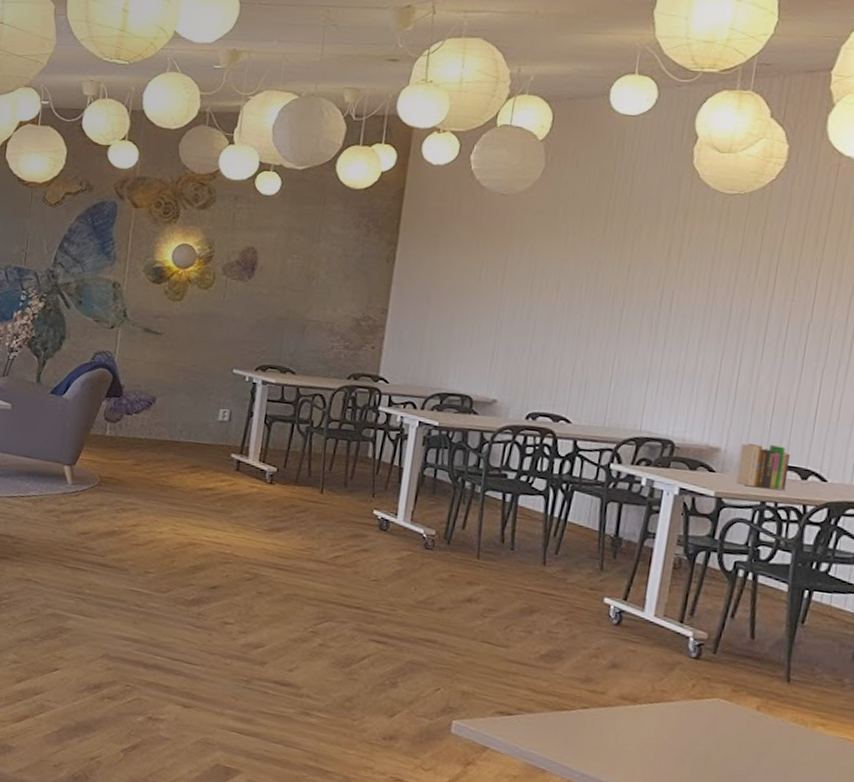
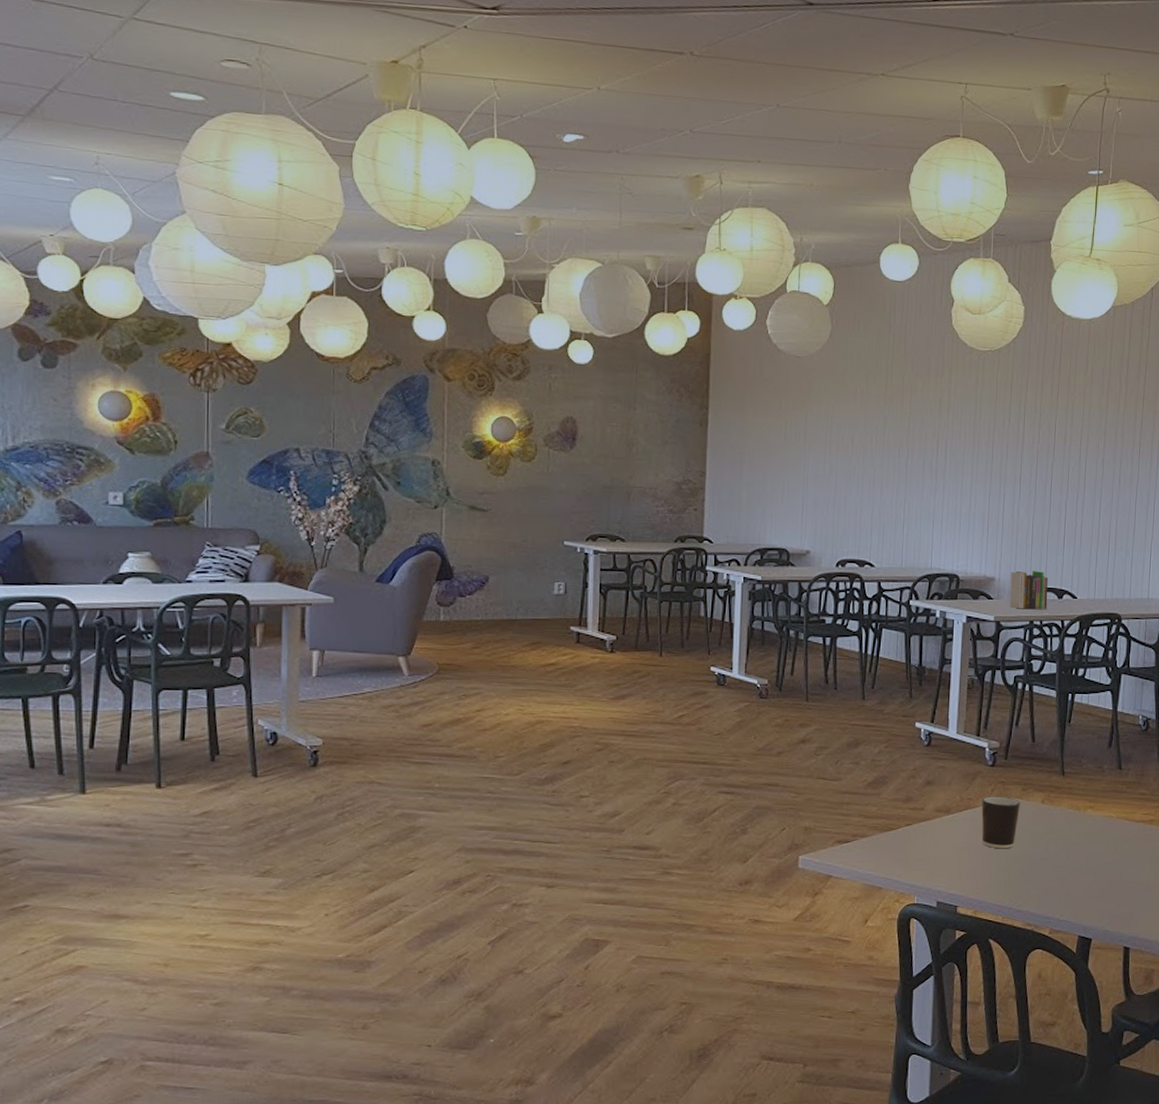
mug: none [674,691,729,754] -> present [981,796,1020,849]

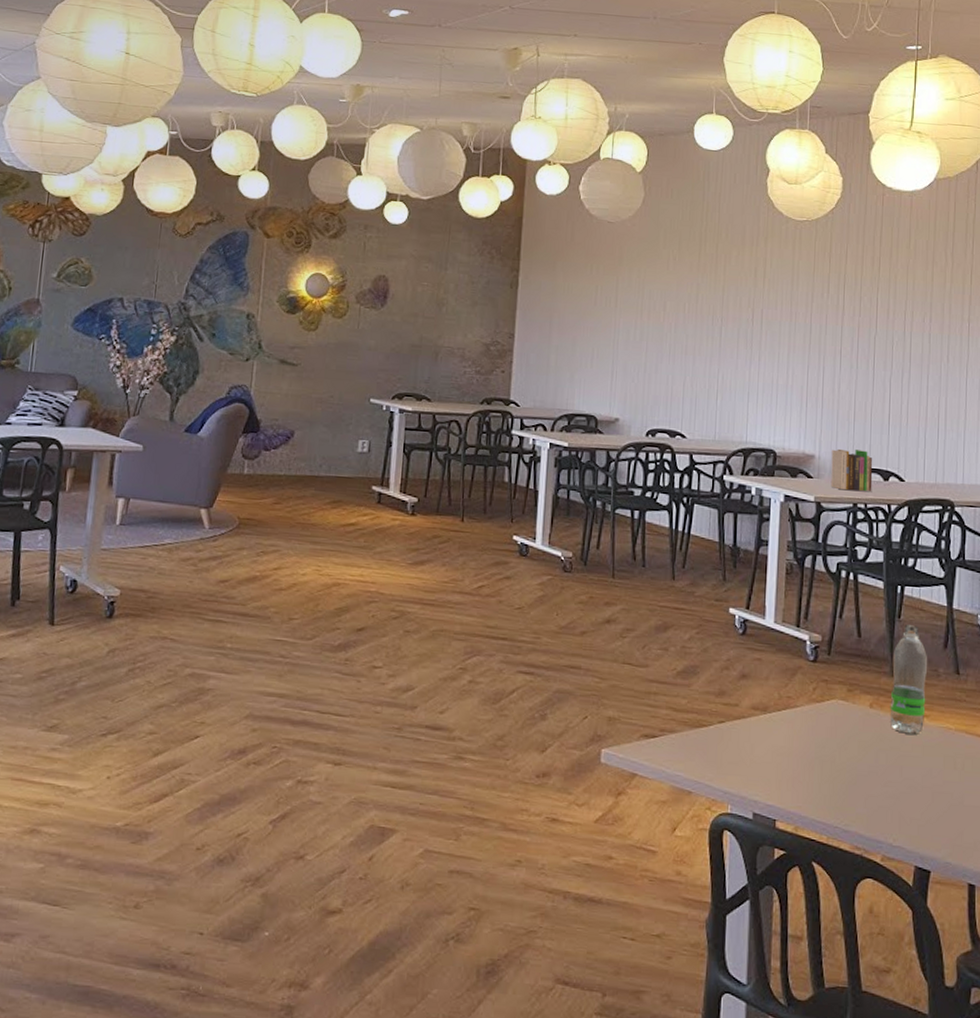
mug: present [981,796,1020,849] -> none [802,695,846,758]
bottle: none [1059,728,1094,824] -> present [889,625,928,735]

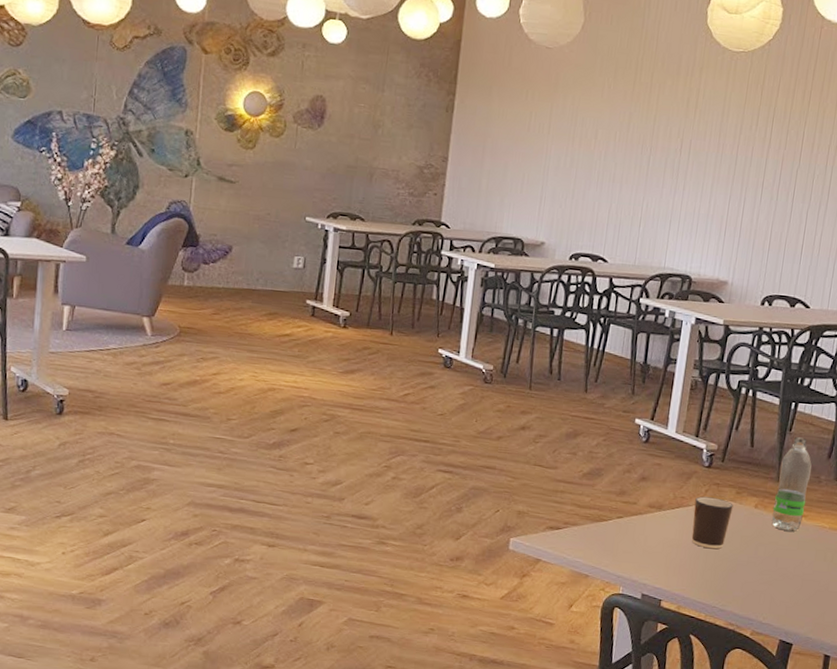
mug: none [802,695,846,758] -> present [691,496,733,549]
books: present [830,448,873,492] -> none [740,276,783,316]

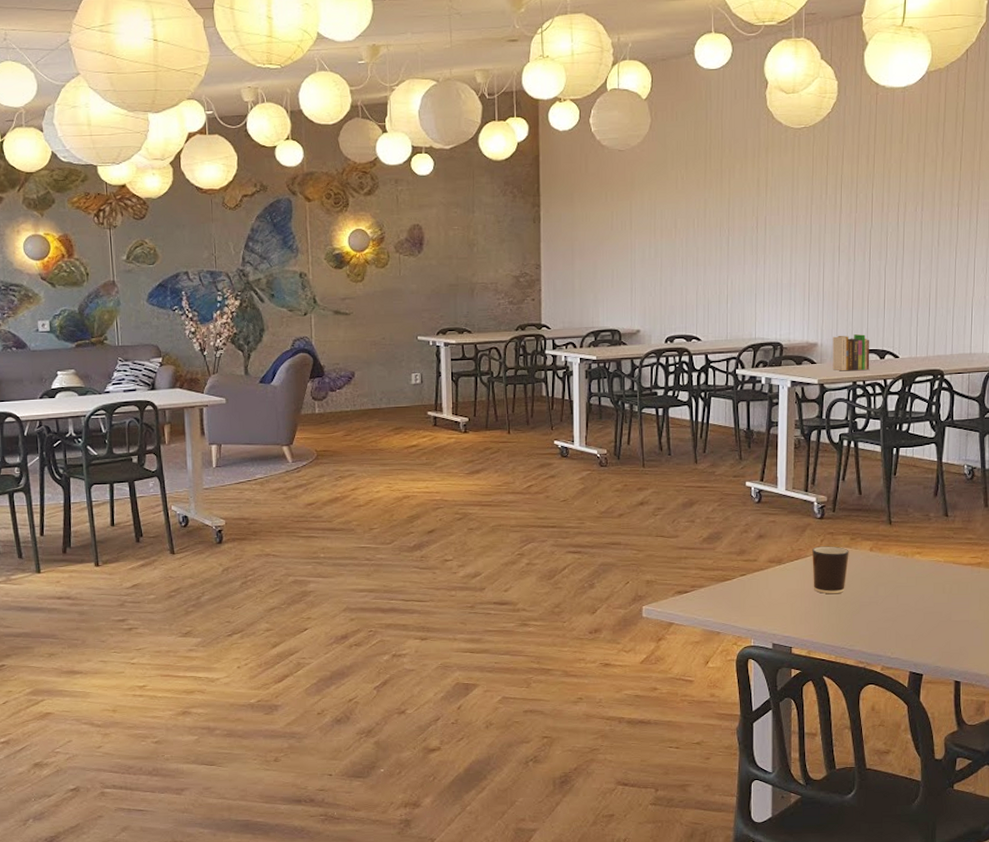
books: none [740,276,783,316] -> present [832,334,870,371]
bottle: present [771,437,812,532] -> none [887,480,921,569]

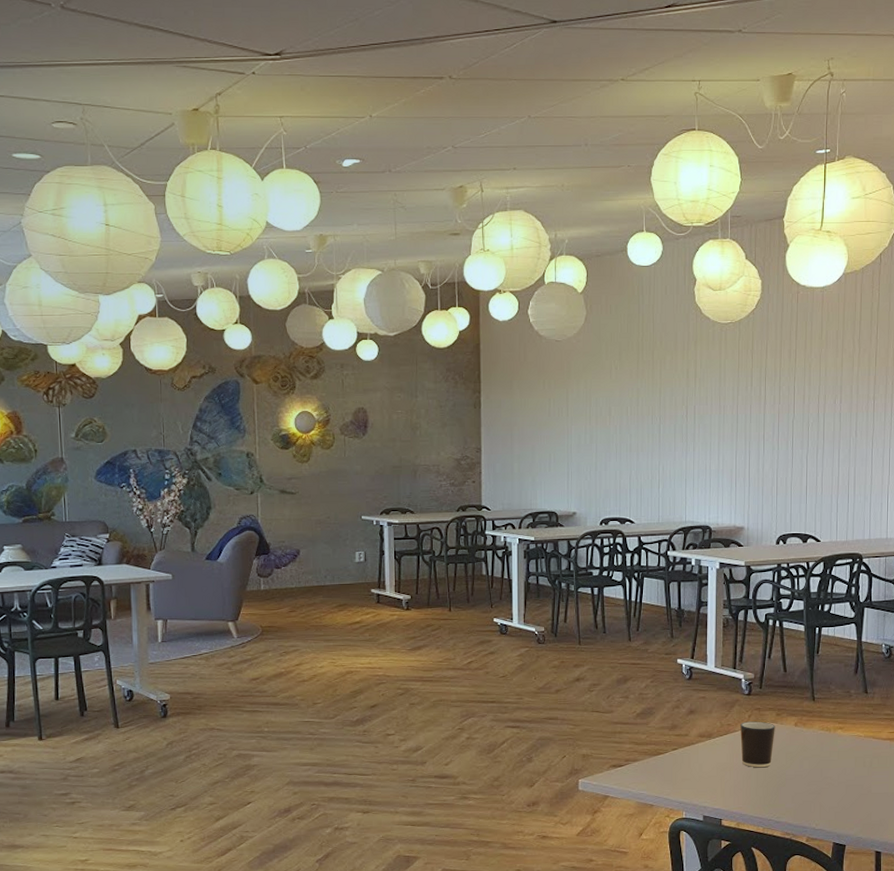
books: present [832,334,870,371] -> none [758,519,794,554]

